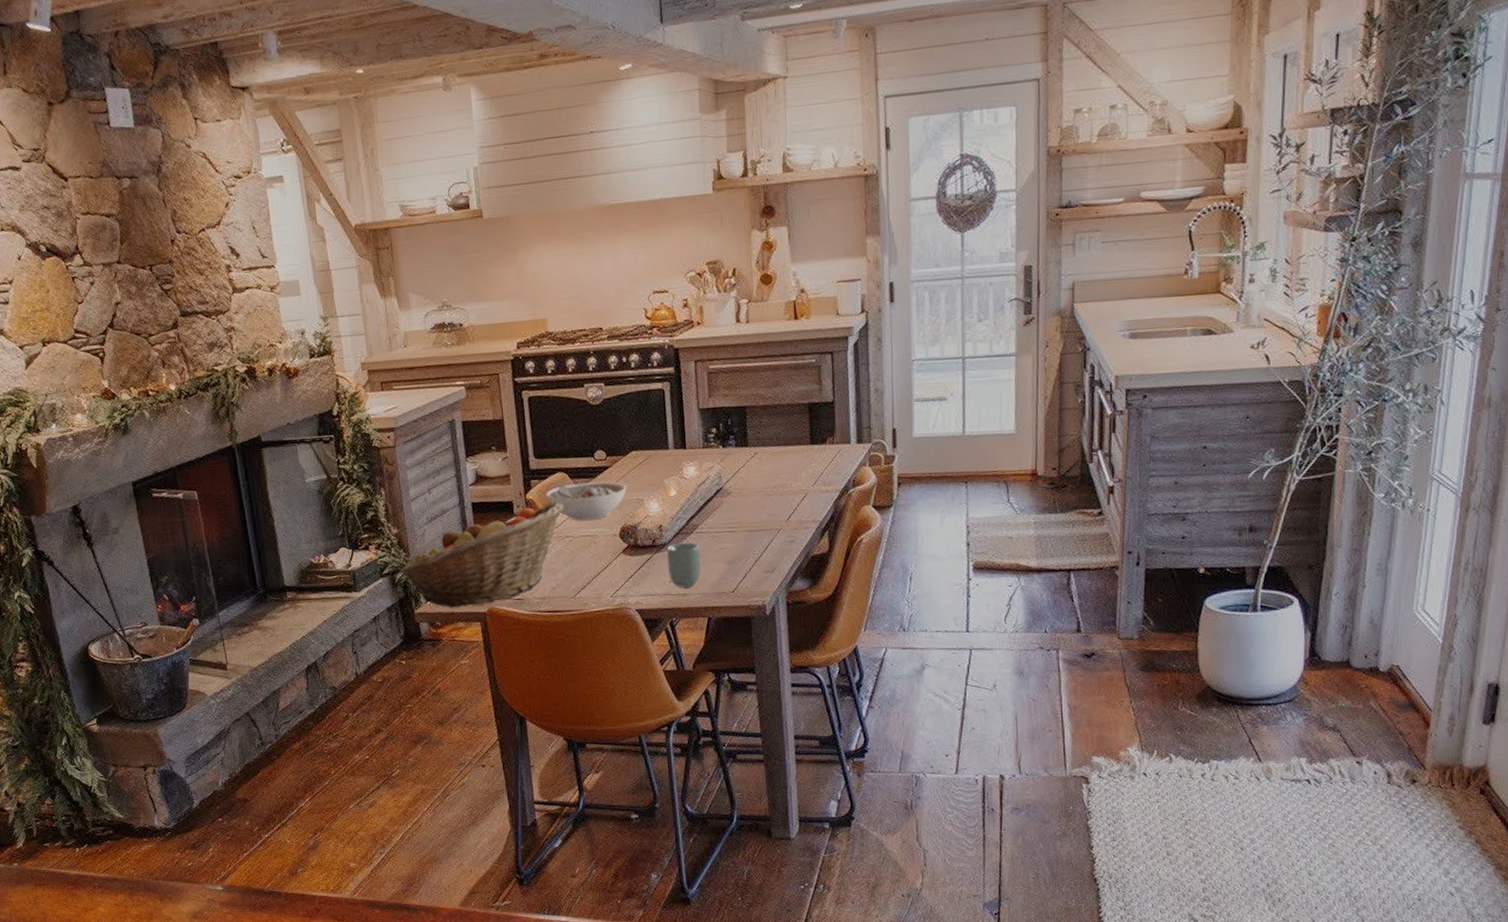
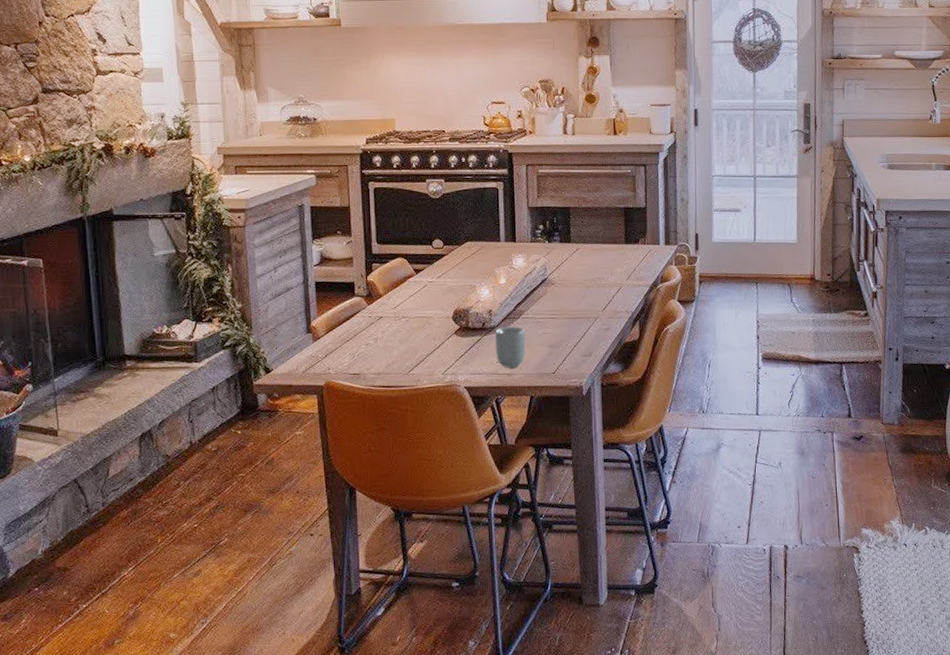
fruit basket: present [400,501,563,608] -> none [241,284,401,381]
bowl: present [546,481,626,521] -> none [386,267,460,303]

